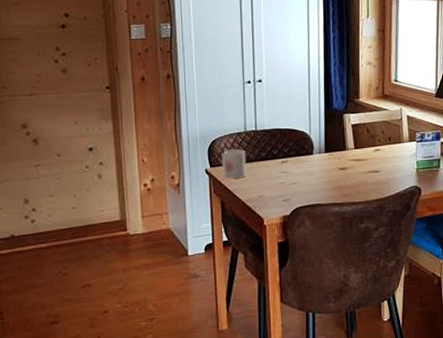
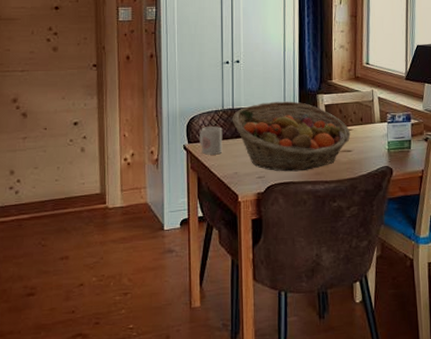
fruit basket: none [255,121,379,194] -> present [232,101,351,172]

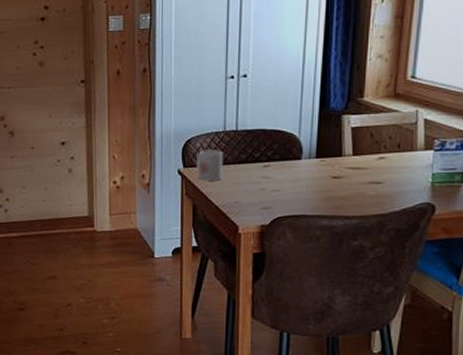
fruit basket: present [232,101,351,172] -> none [235,122,383,204]

